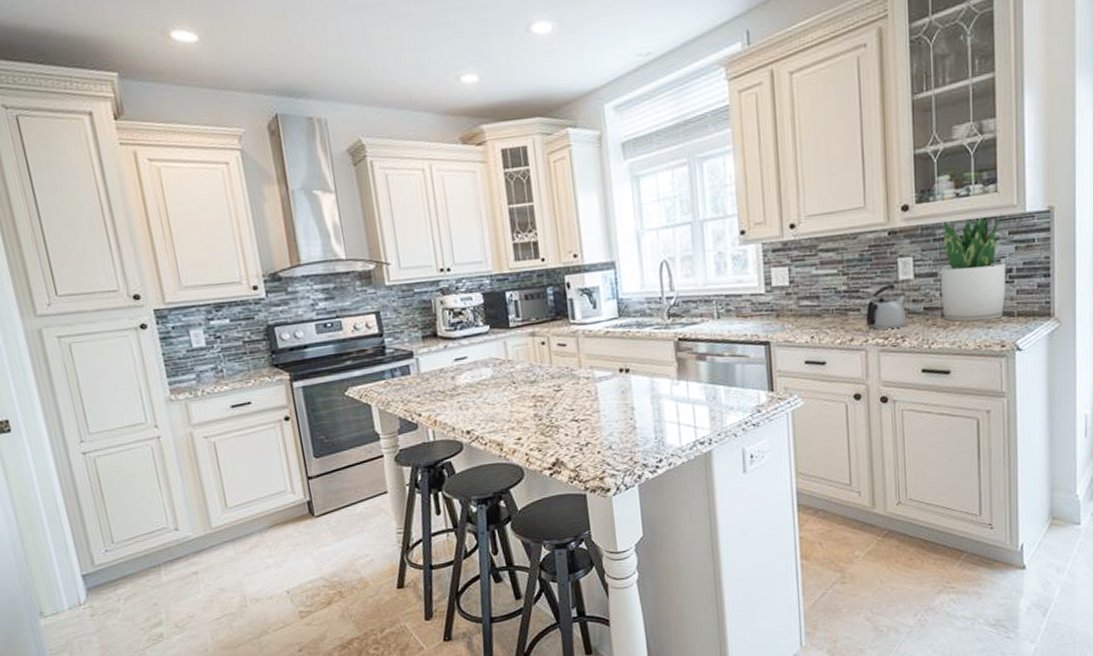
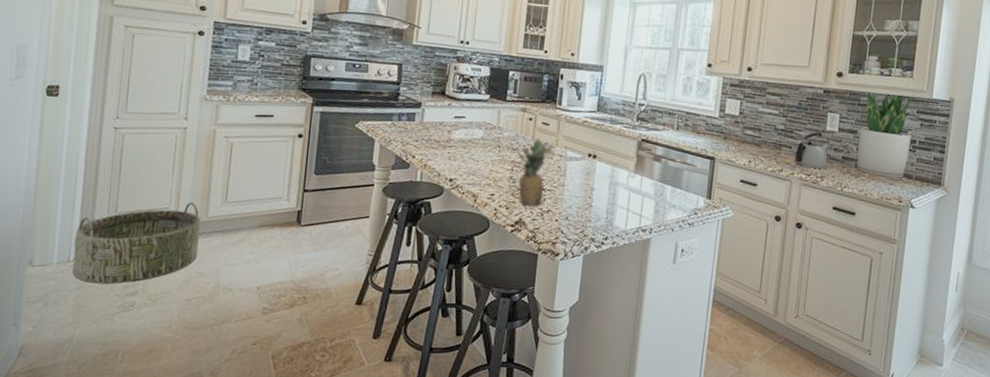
basket: none [77,515,213,622] -> present [72,202,201,284]
fruit: none [536,363,579,443] -> present [517,137,555,206]

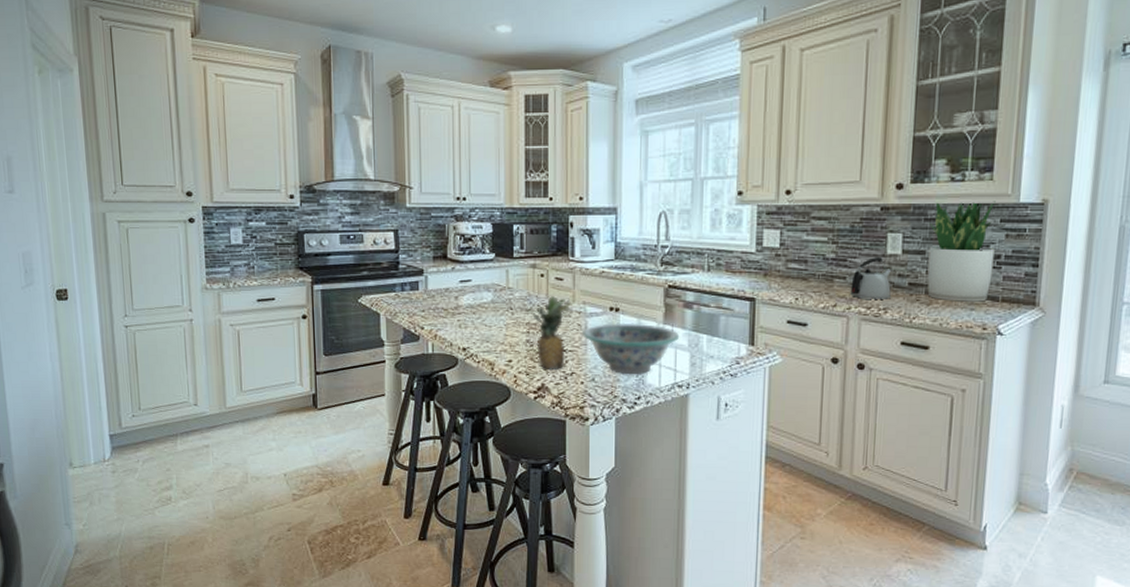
basket: present [72,202,201,284] -> none [106,394,222,481]
decorative bowl: none [561,168,648,218] -> present [583,322,680,375]

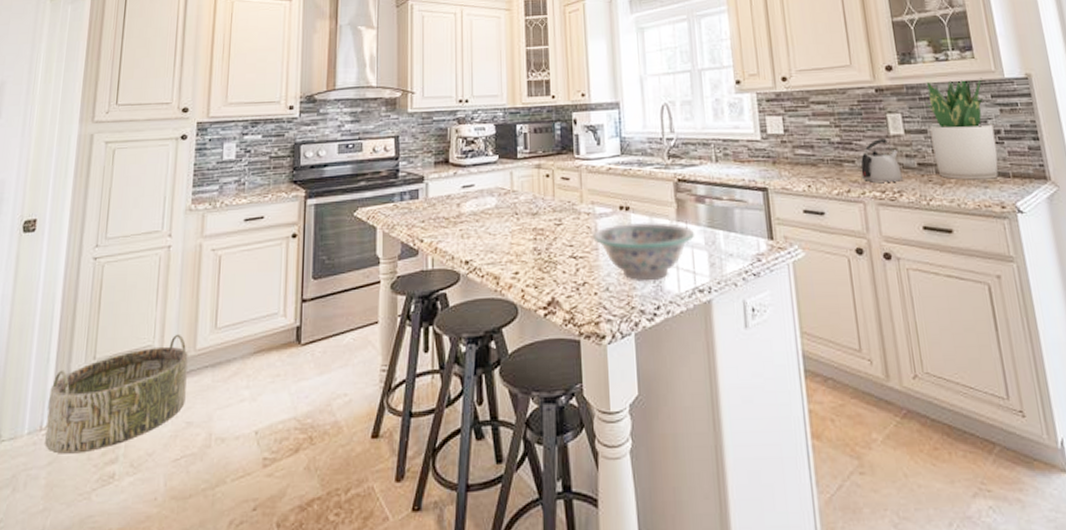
basket: none [106,394,222,481] -> present [45,334,188,454]
fruit: present [531,295,572,370] -> none [537,196,580,280]

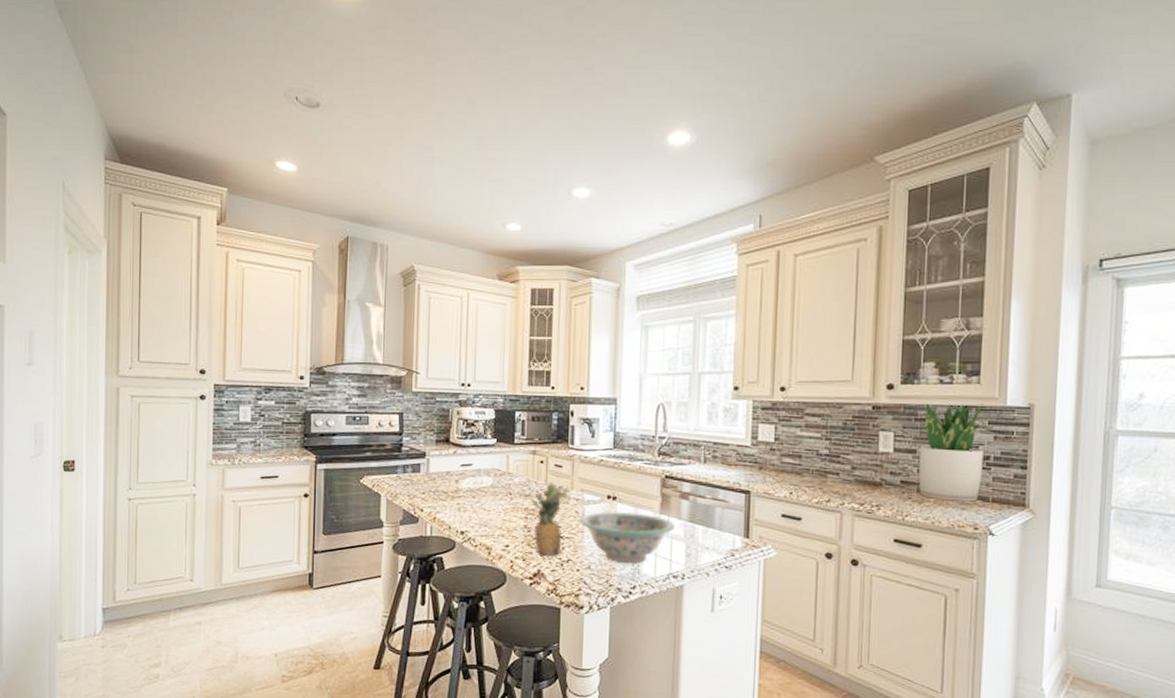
basket: present [45,334,188,454] -> none [99,569,215,656]
fruit: none [537,196,580,280] -> present [530,481,571,556]
kettle: present [861,139,903,184] -> none [843,454,884,497]

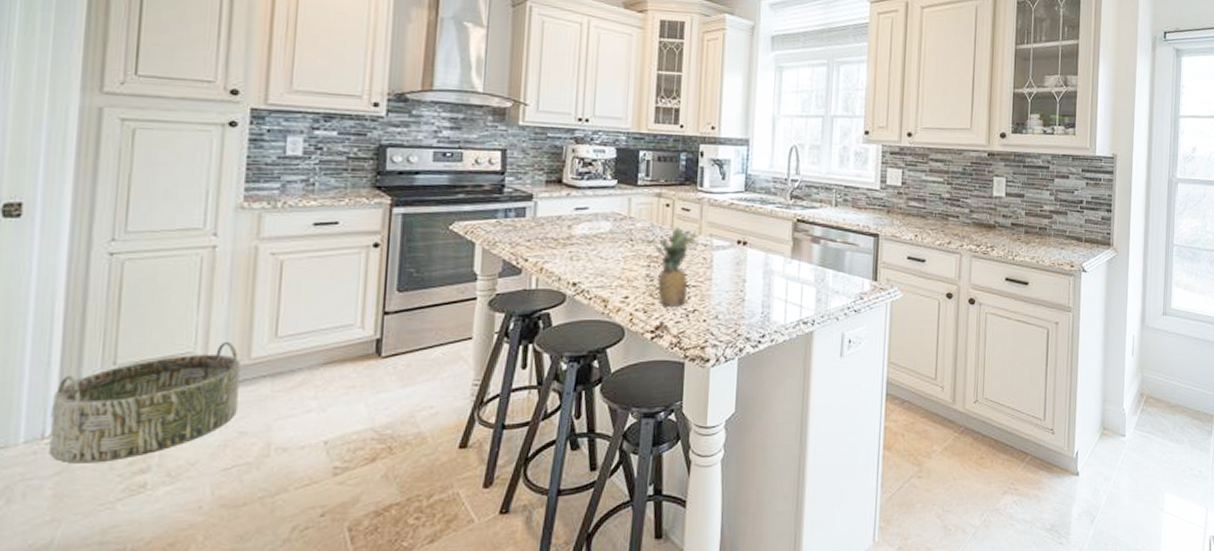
basket: none [99,569,215,656] -> present [49,341,241,464]
decorative bowl: present [580,511,676,564] -> none [708,256,807,312]
planter: present [918,403,984,502] -> none [1026,151,1078,242]

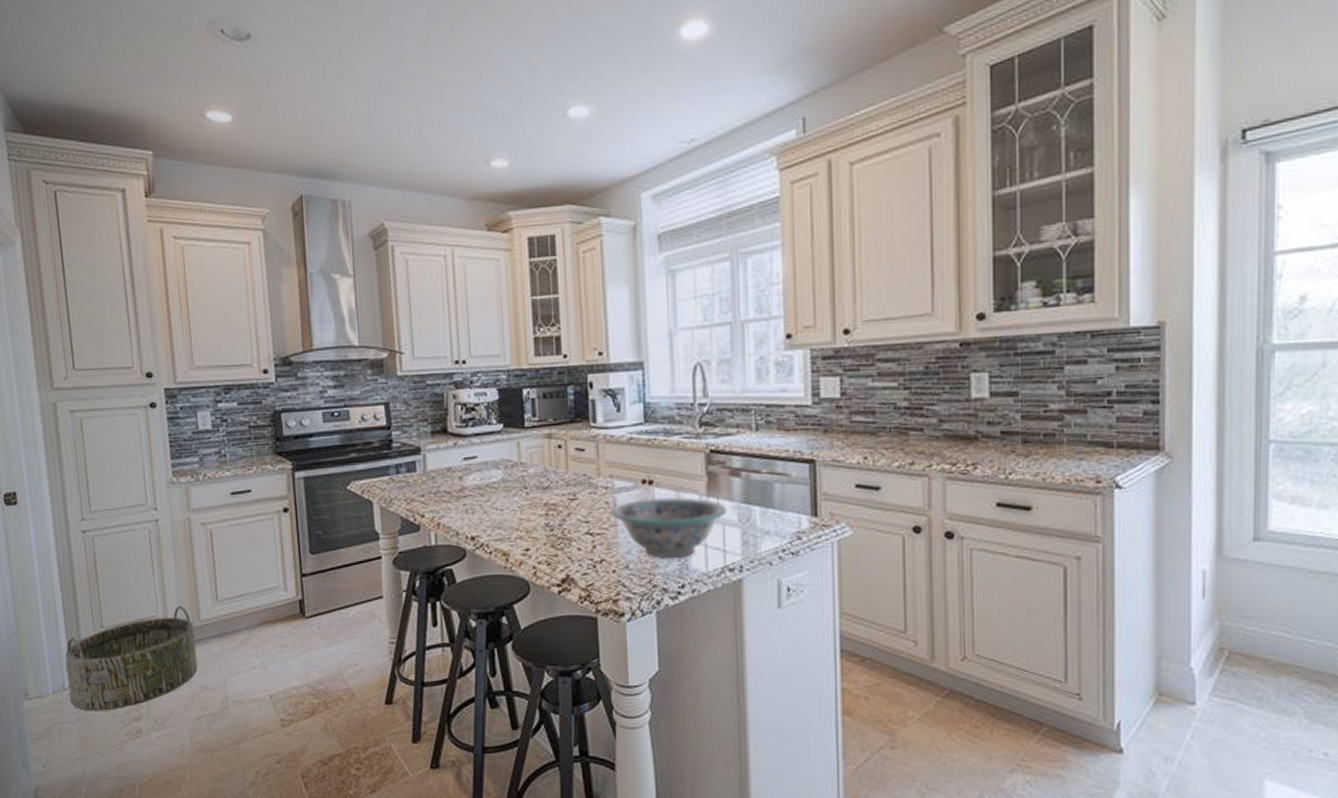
fruit: present [653,226,698,307] -> none [549,469,597,557]
decorative bowl: none [708,256,807,312] -> present [611,497,728,559]

